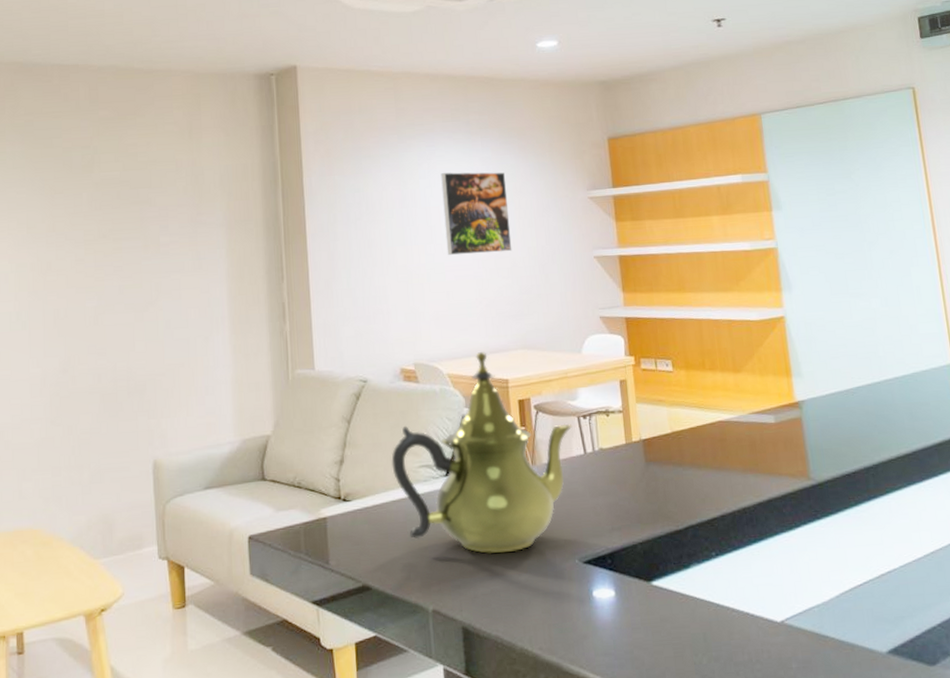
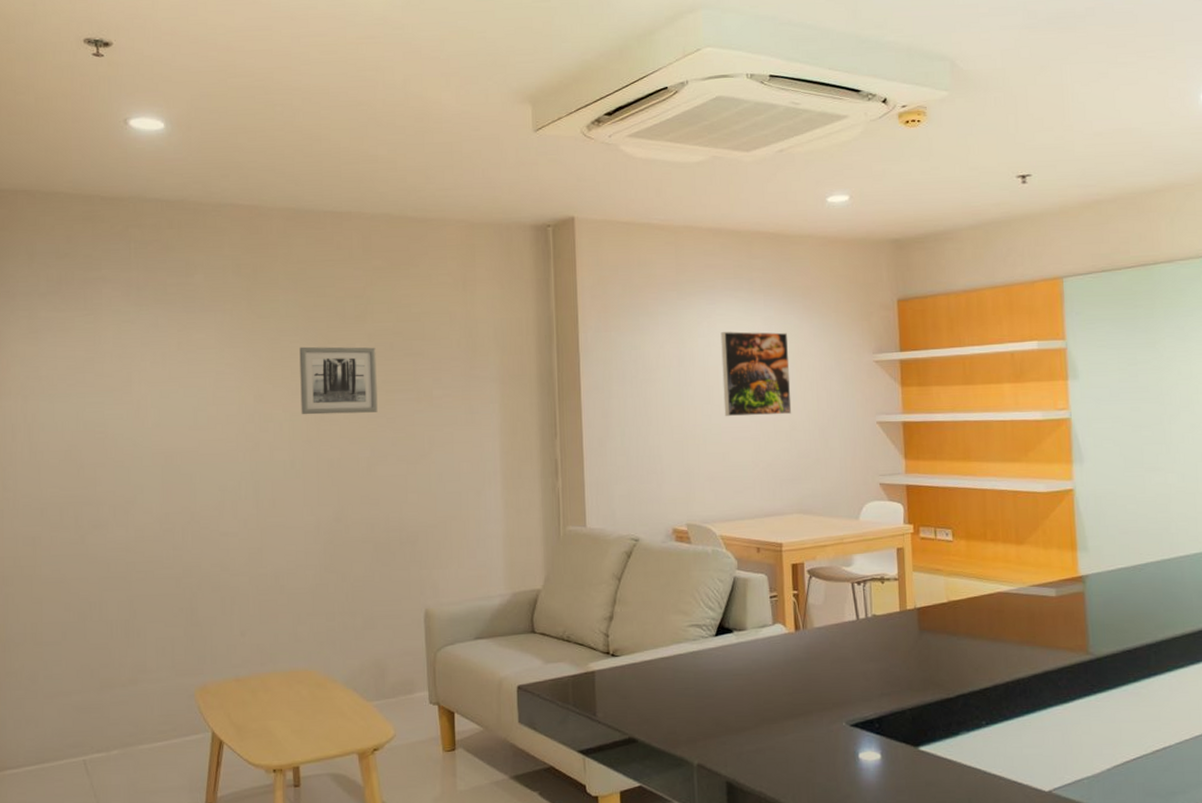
wall art: none [26,196,105,266] -> present [299,346,378,415]
teapot: present [391,352,573,554] -> none [661,515,846,713]

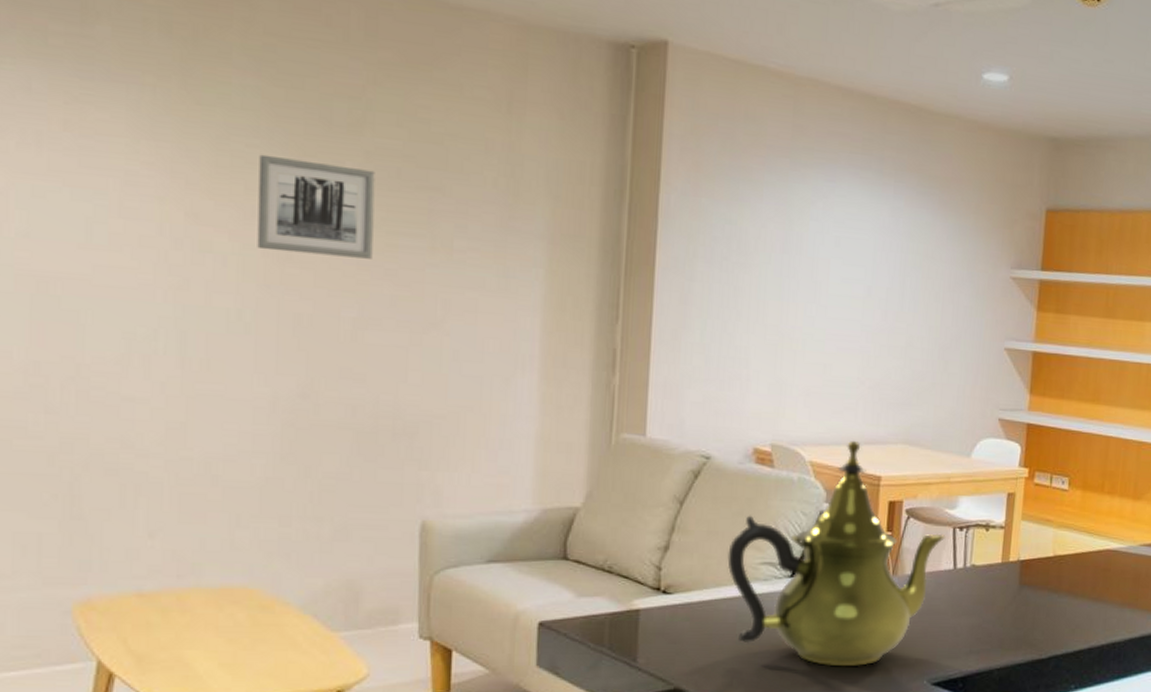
teapot: none [661,515,846,713] -> present [727,441,946,666]
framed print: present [720,331,792,417] -> none [831,218,918,328]

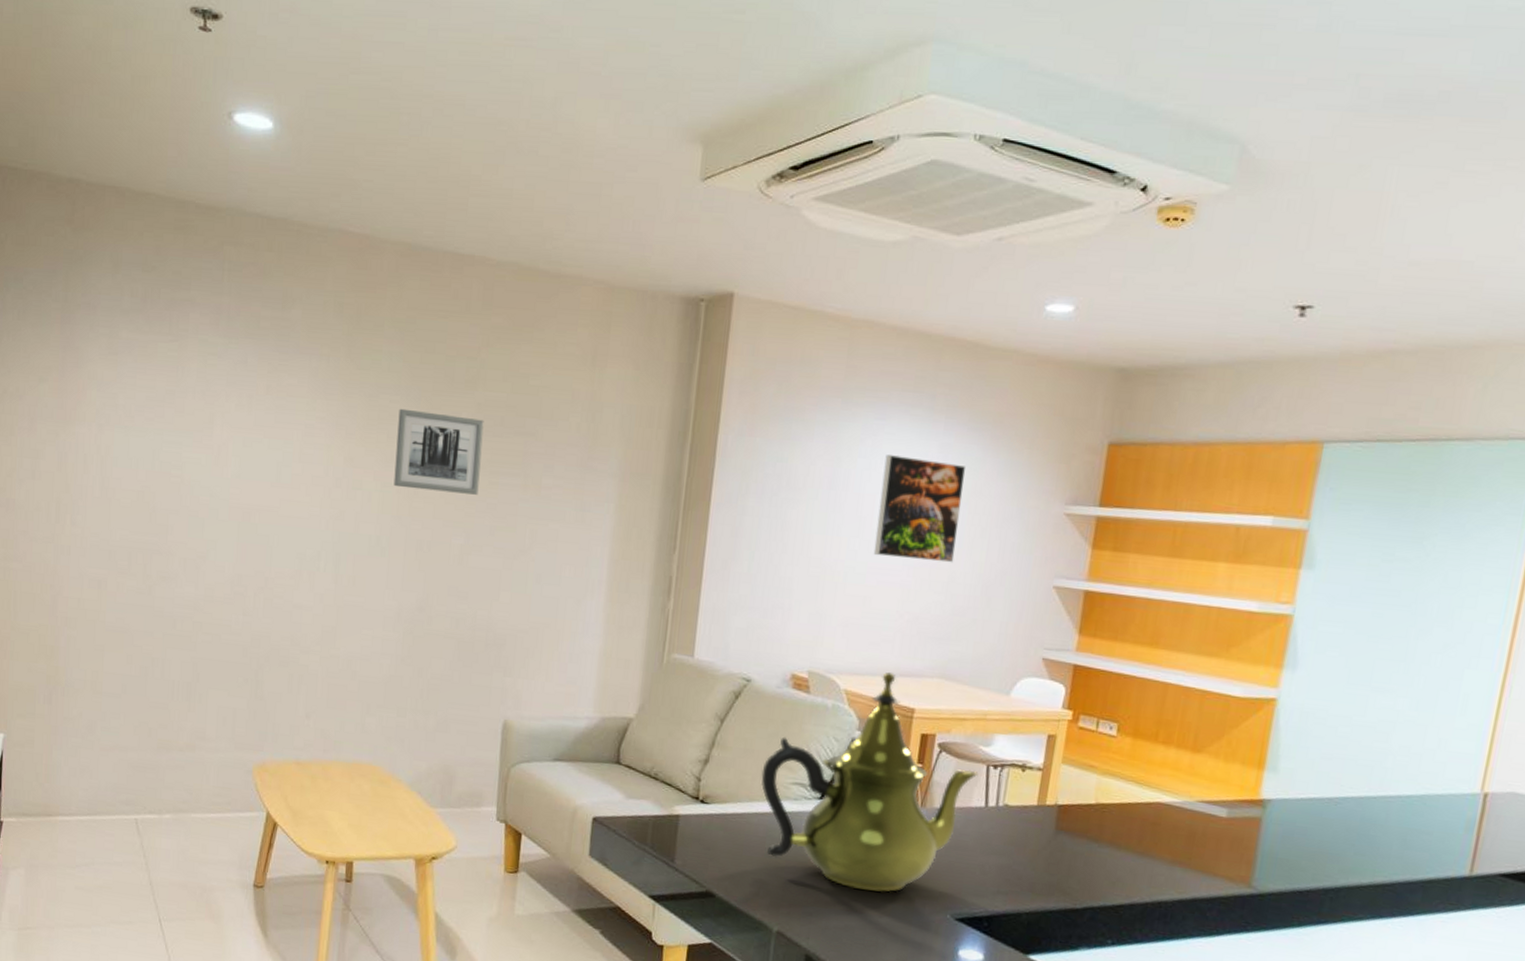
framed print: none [831,218,918,328] -> present [873,455,966,563]

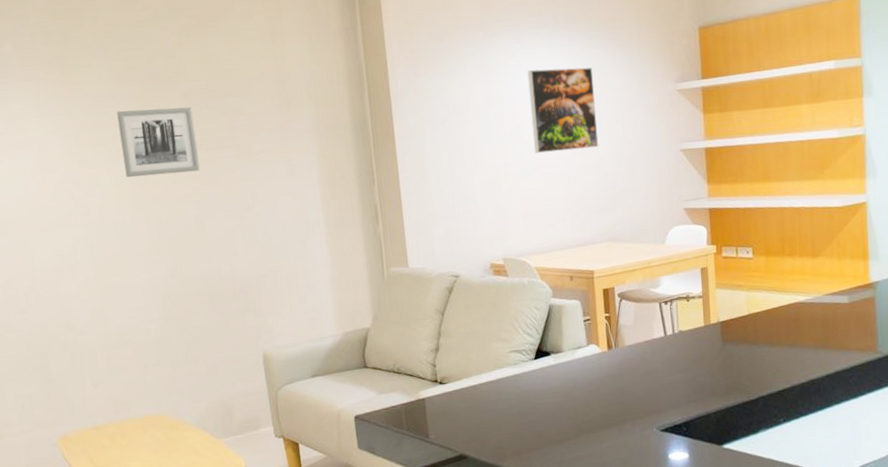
teapot: present [761,672,979,892] -> none [483,245,654,425]

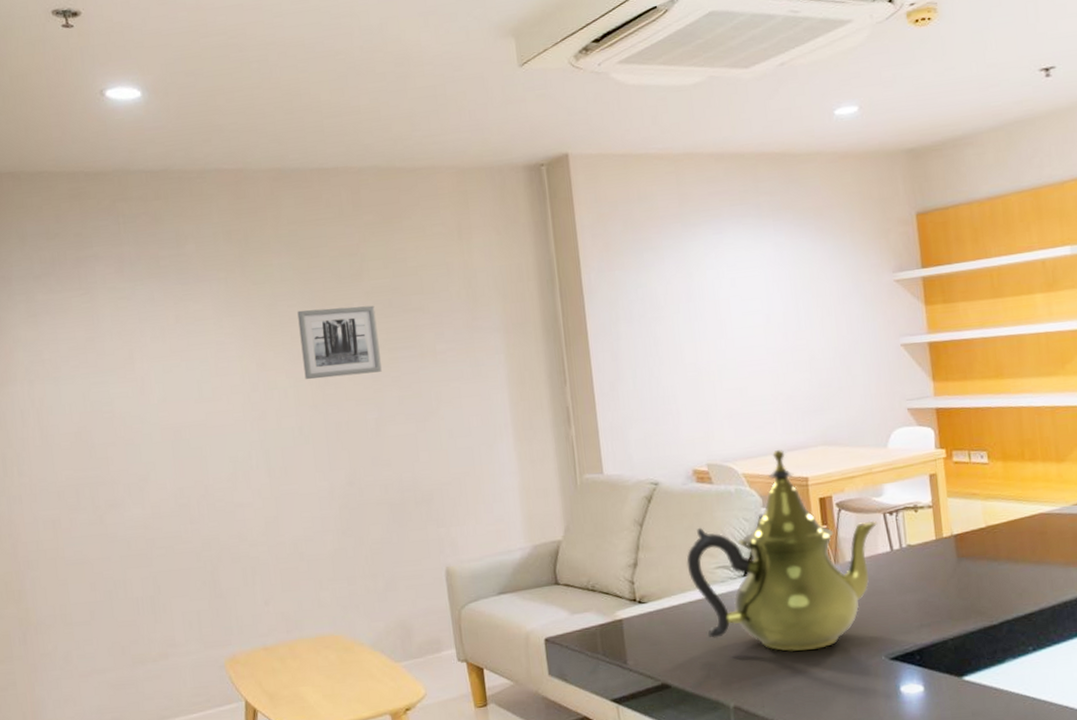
teapot: none [483,245,654,425] -> present [686,450,878,652]
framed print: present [527,67,599,154] -> none [730,257,810,351]

